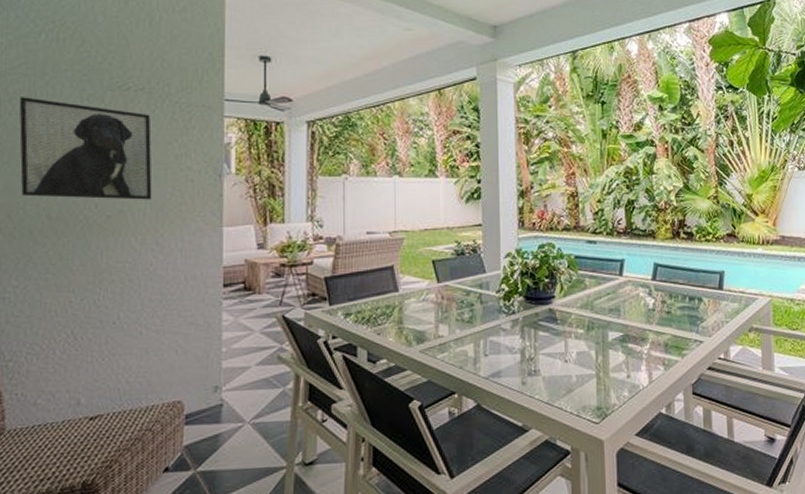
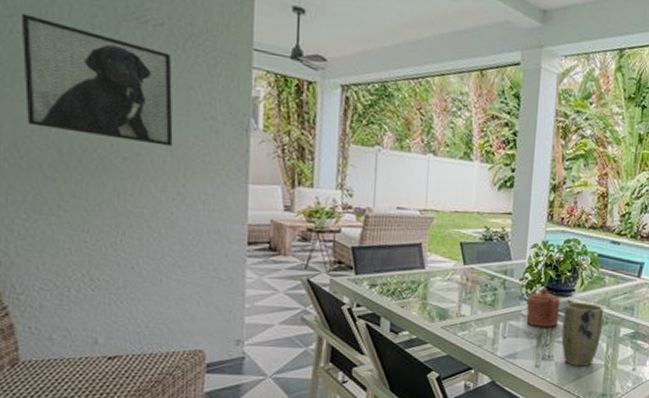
teapot: none [506,298,541,340] -> present [526,288,560,327]
plant pot: none [545,309,589,379] -> present [561,302,604,367]

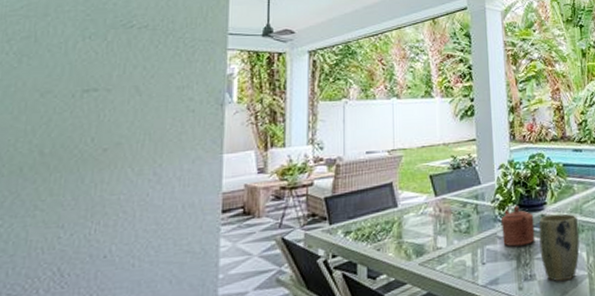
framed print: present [21,13,173,147] -> none [13,37,154,134]

